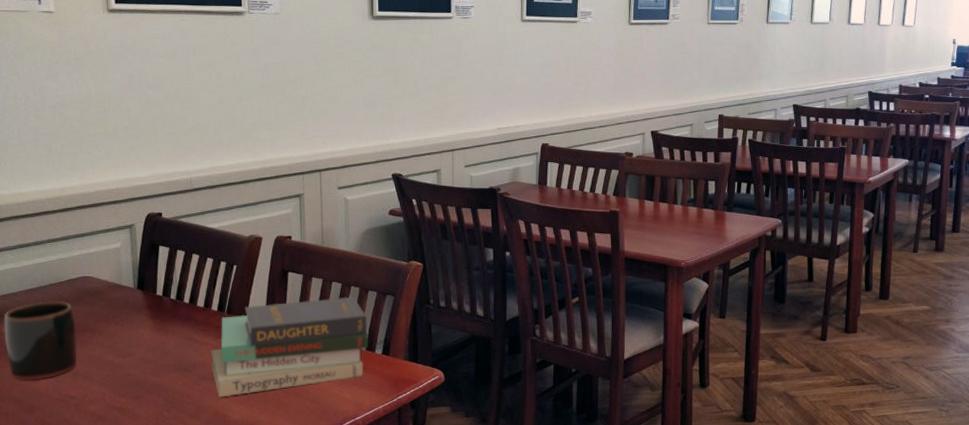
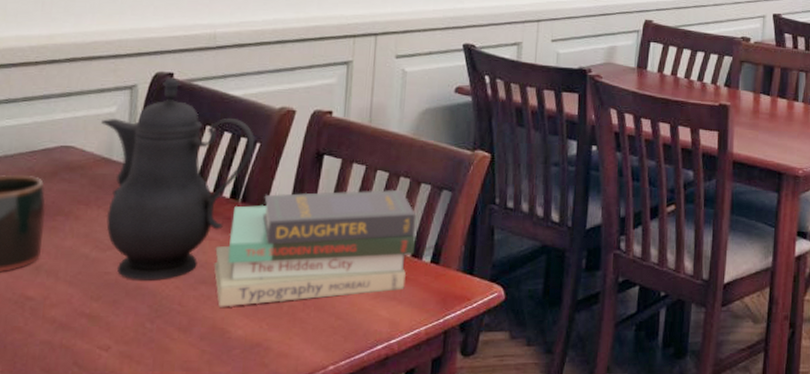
coffeepot: none [110,216,233,379] -> present [101,77,255,281]

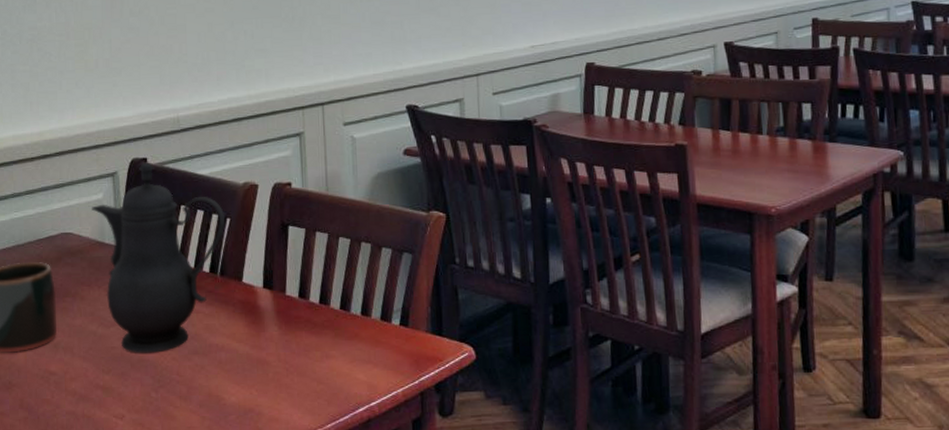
books: present [214,189,417,307] -> none [202,255,384,376]

